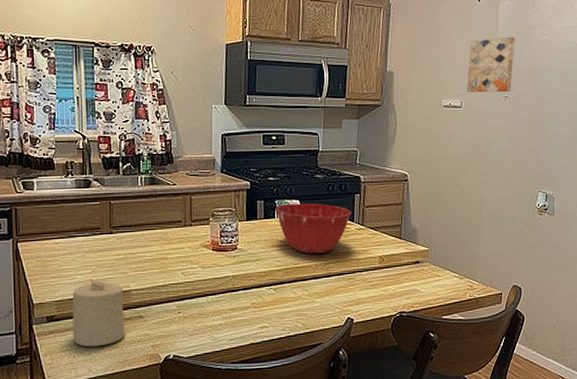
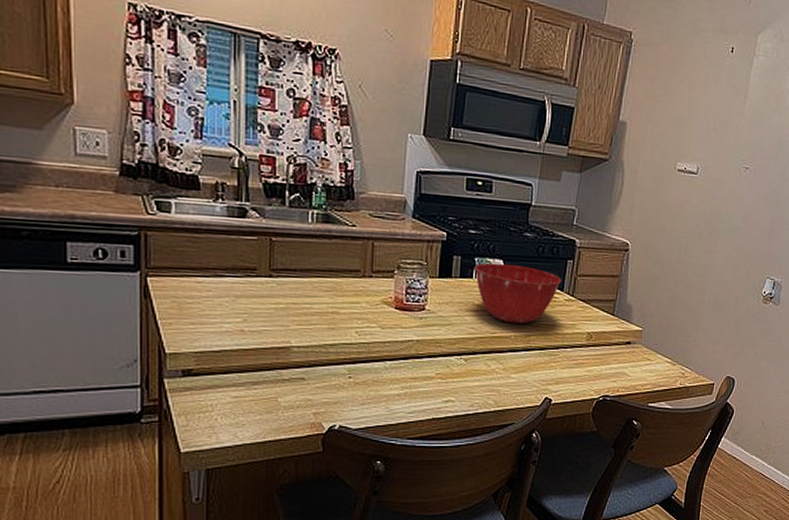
candle: present [72,279,125,347] -> none [216,330,283,410]
wall art: present [466,36,515,93] -> none [705,97,765,163]

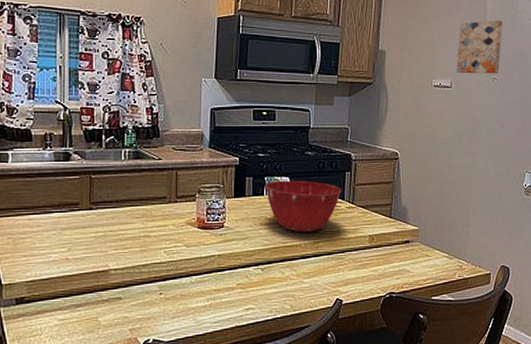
wall art: none [705,97,765,163] -> present [456,20,503,74]

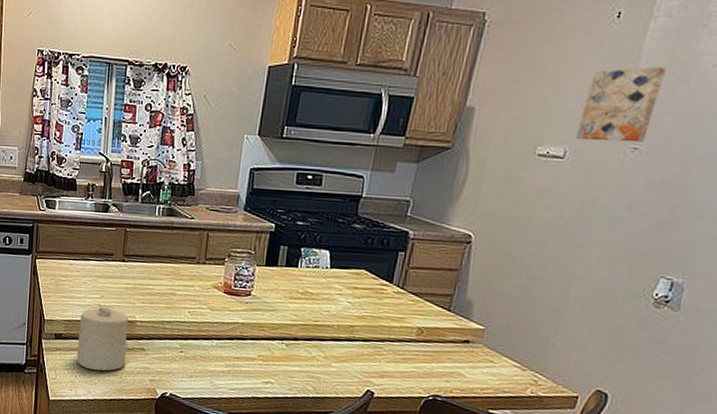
candle: none [44,258,102,332] -> present [77,304,129,371]
mixing bowl: present [265,180,342,233] -> none [301,253,392,315]

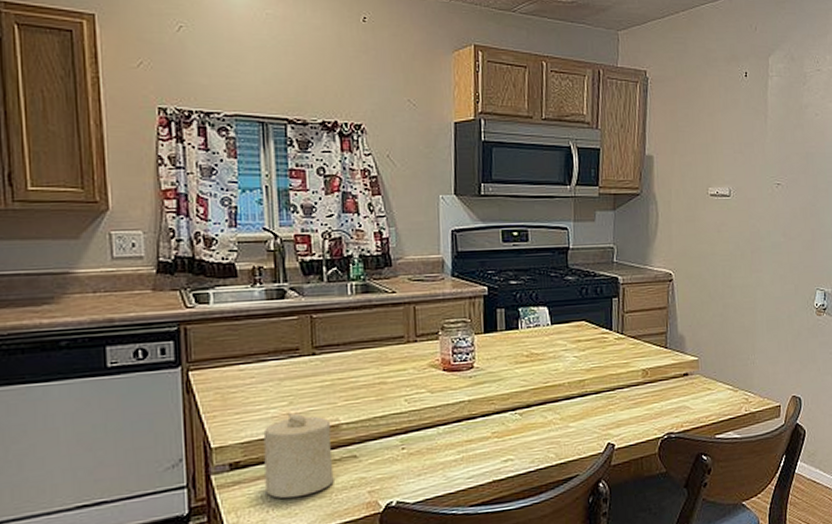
wall art: present [576,66,666,143] -> none [735,116,786,180]

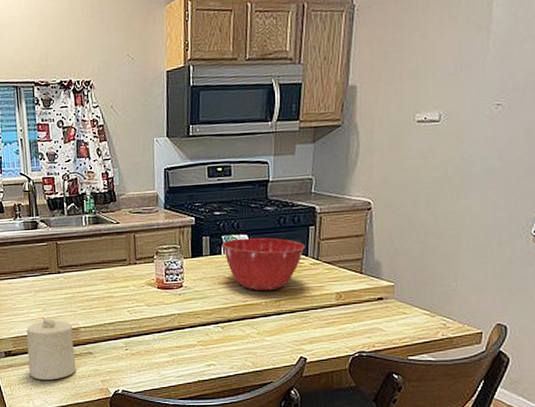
mixing bowl: none [520,310,609,370] -> present [223,237,306,291]

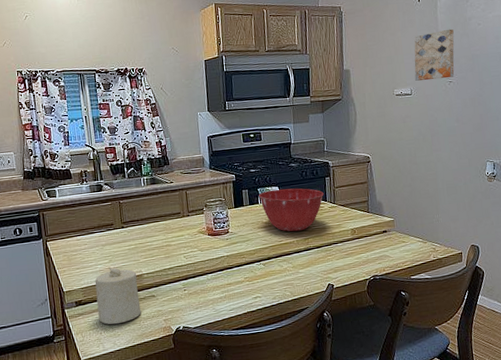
wall art: none [447,28,514,103] -> present [414,29,454,81]

